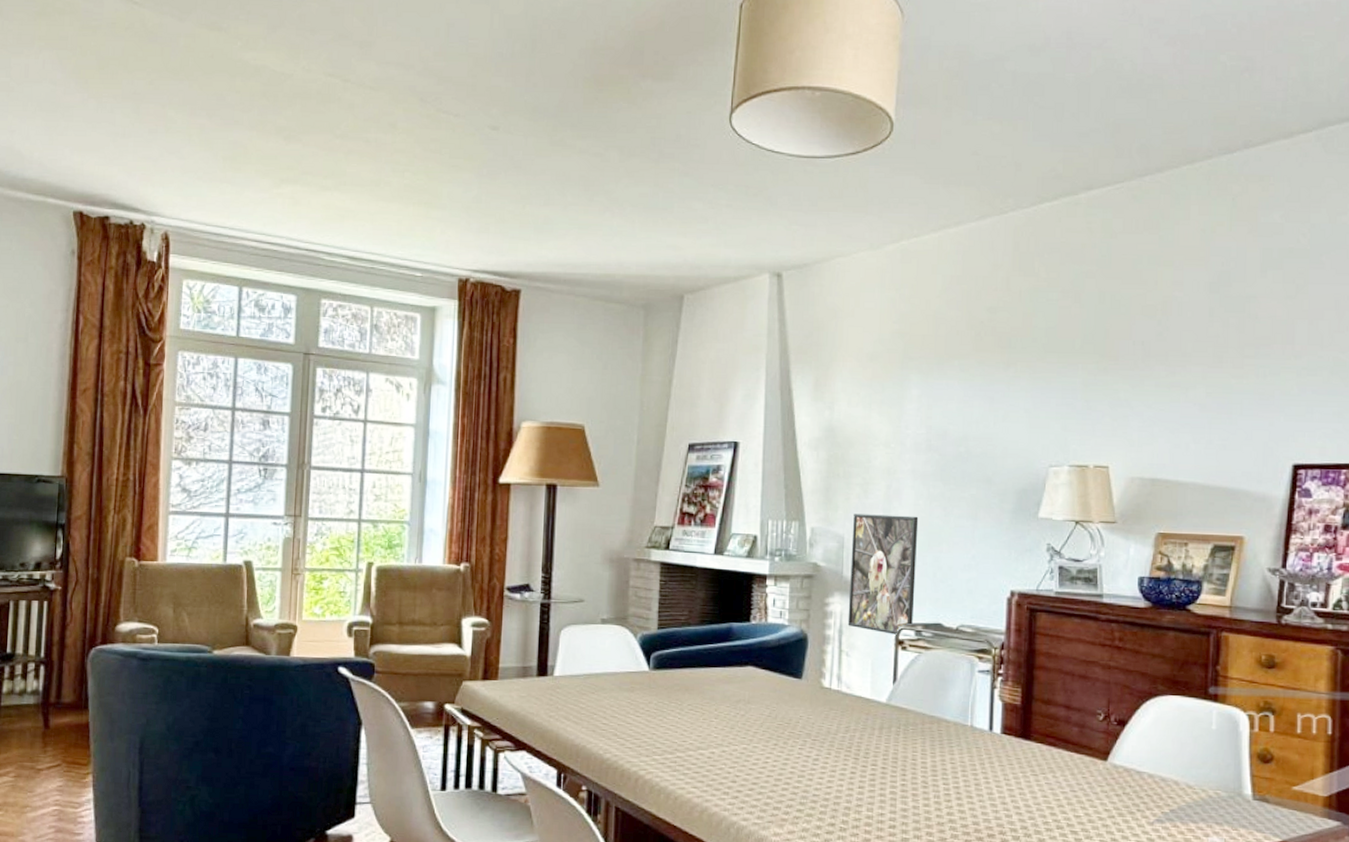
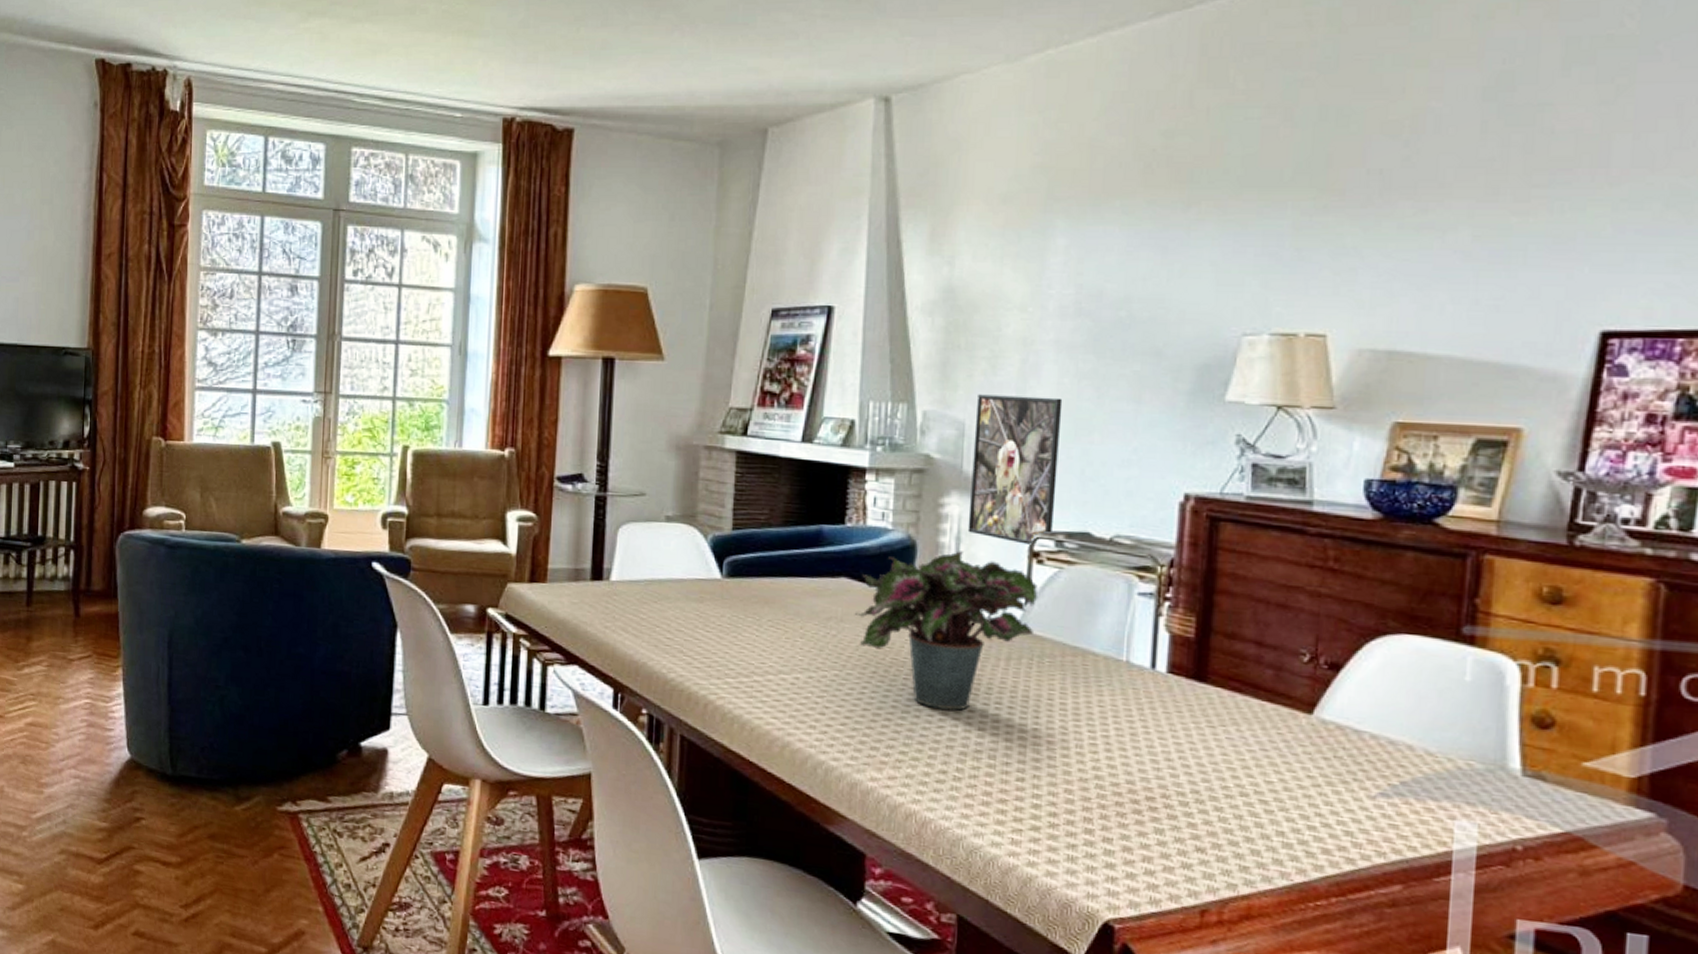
potted plant: none [759,641,902,774] -> present [854,551,1037,711]

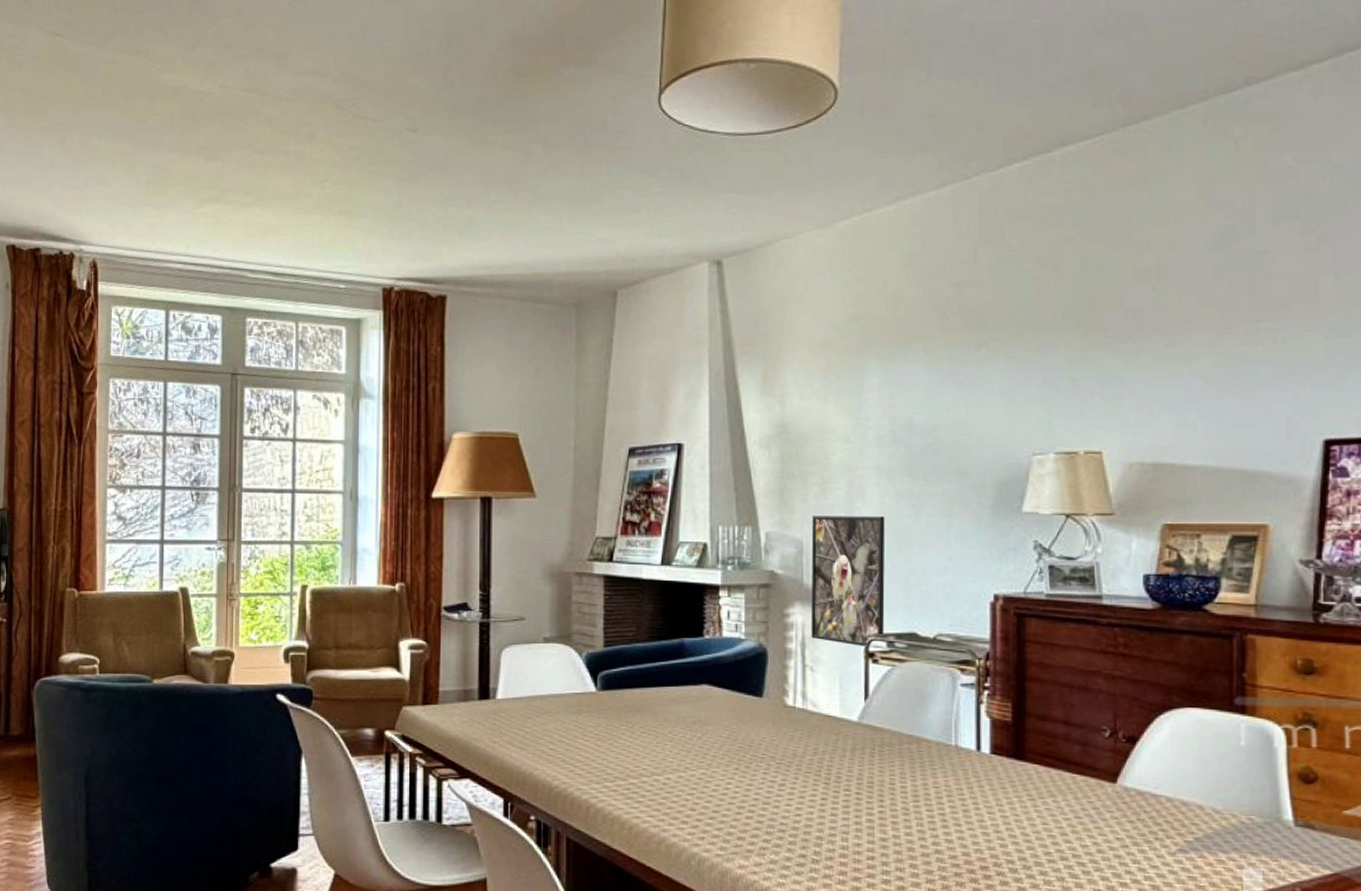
potted plant: present [854,551,1037,711] -> none [716,655,874,800]

